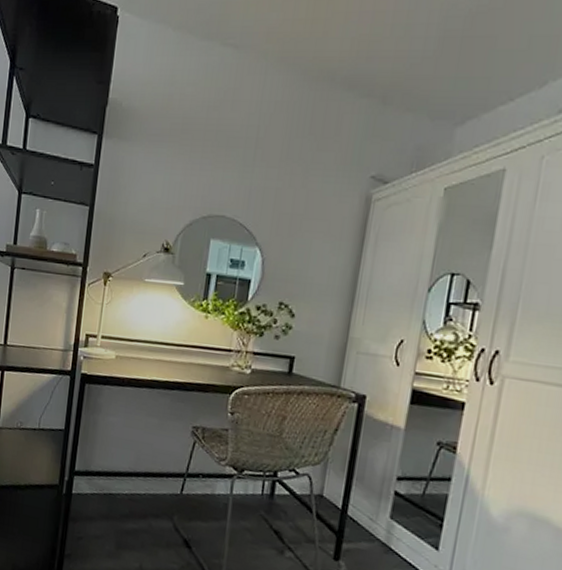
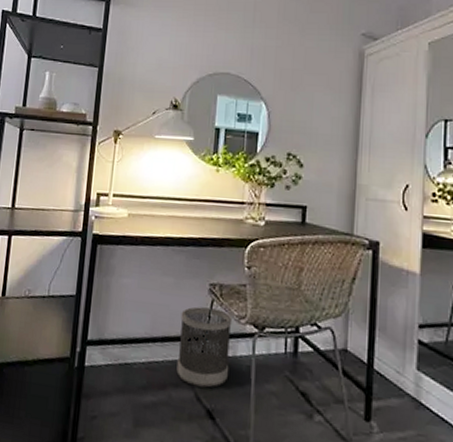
wastebasket: none [157,447,213,520] -> present [176,306,233,388]

